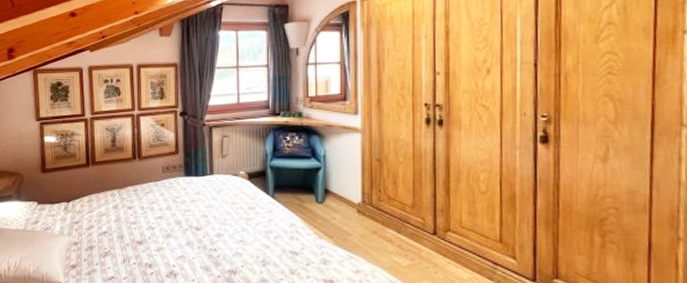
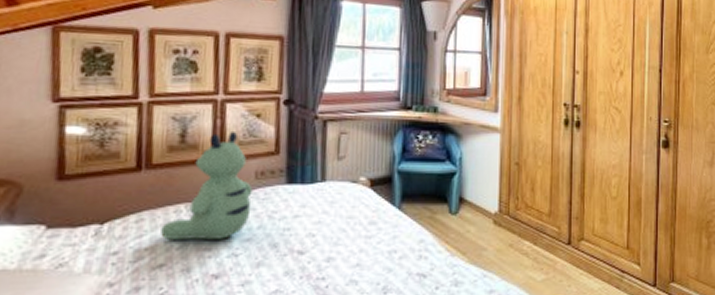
bear: none [103,136,161,216] -> present [161,130,253,239]

